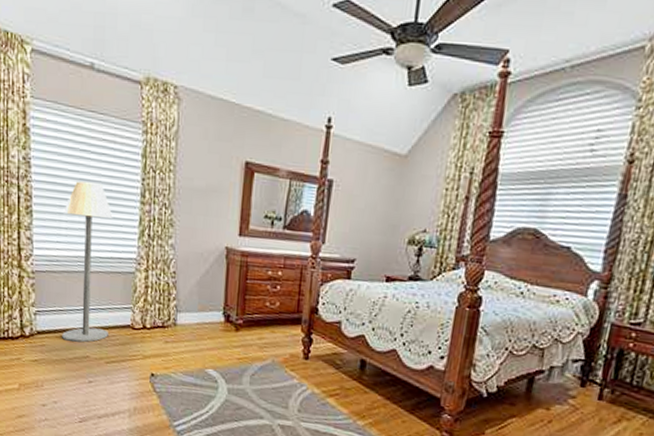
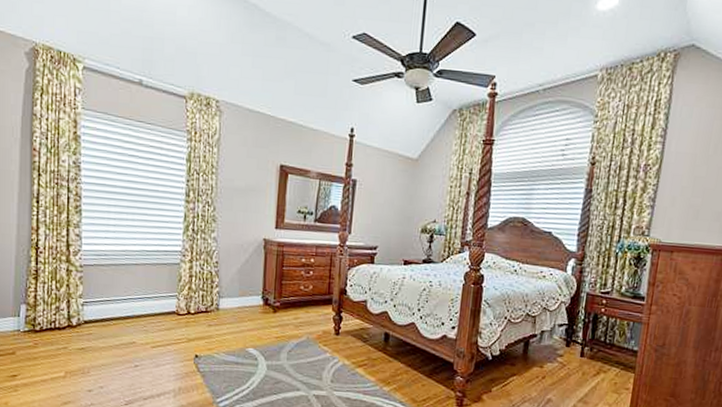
floor lamp: present [62,181,113,343] -> none [109,183,160,330]

